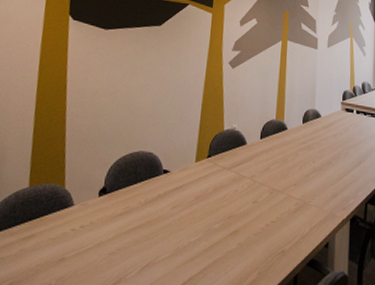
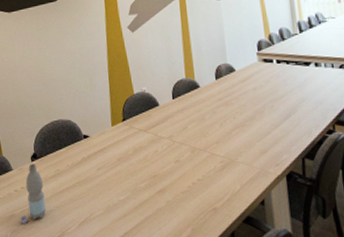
water bottle: none [71,199,108,270] -> present [20,164,46,224]

